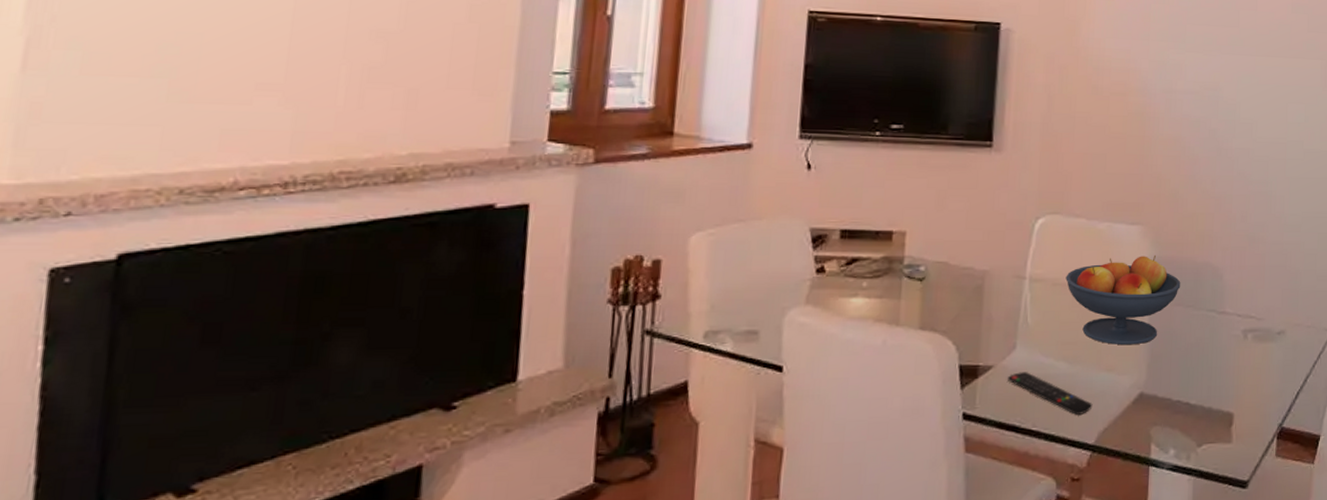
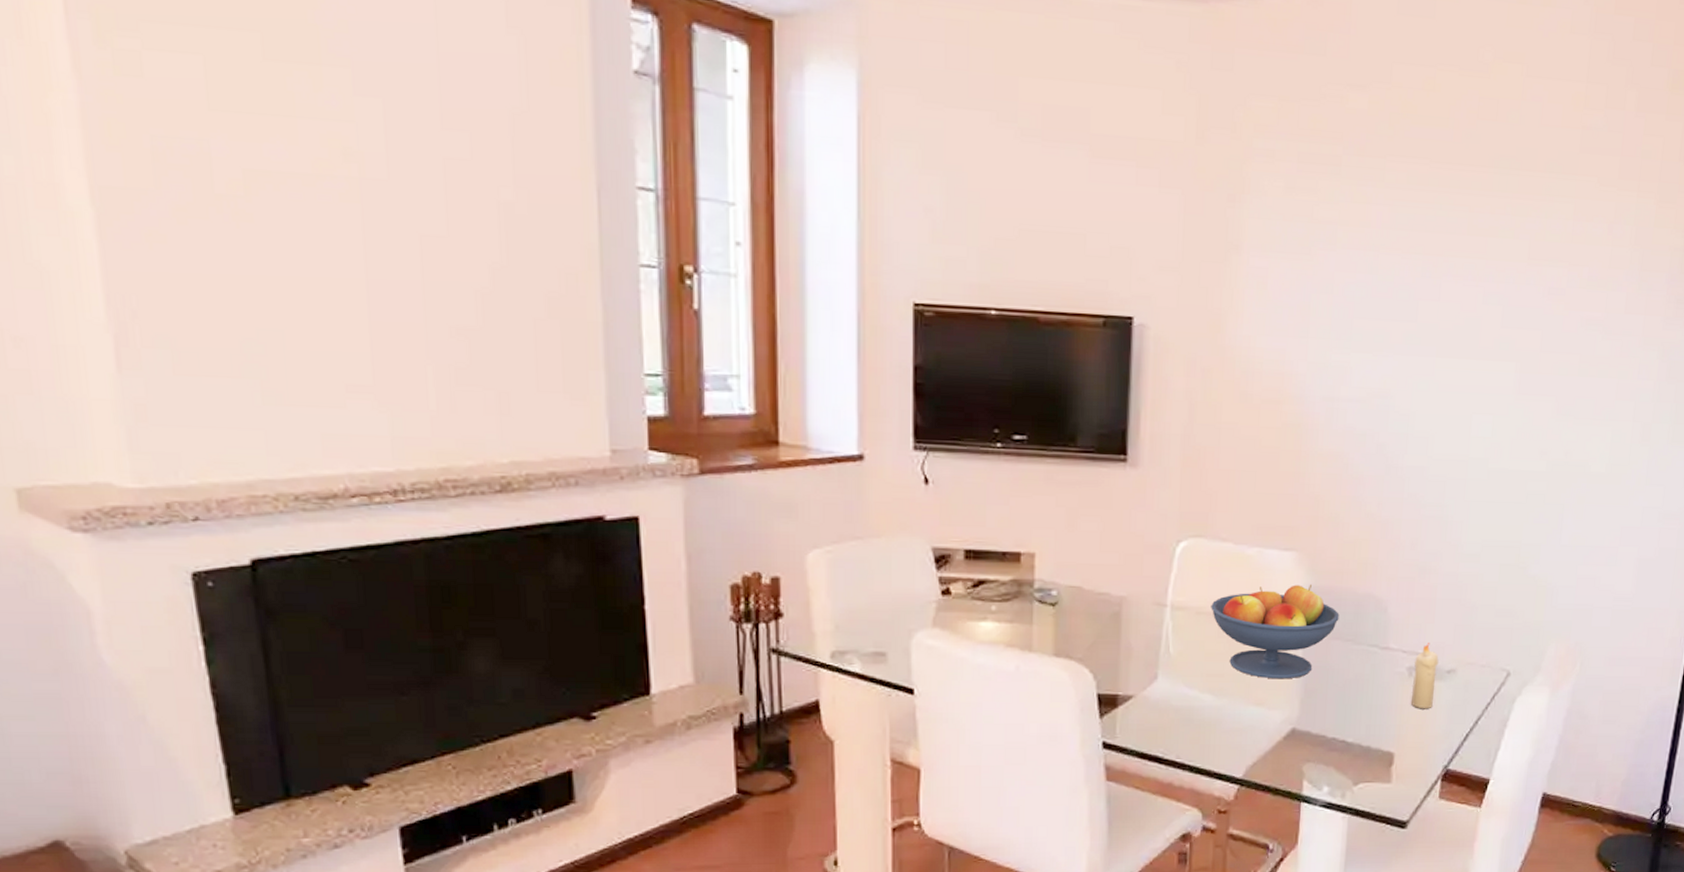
remote control: present [1008,372,1093,415] -> none [1149,703,1241,748]
candle: none [1247,306,1270,370] -> present [1411,643,1439,709]

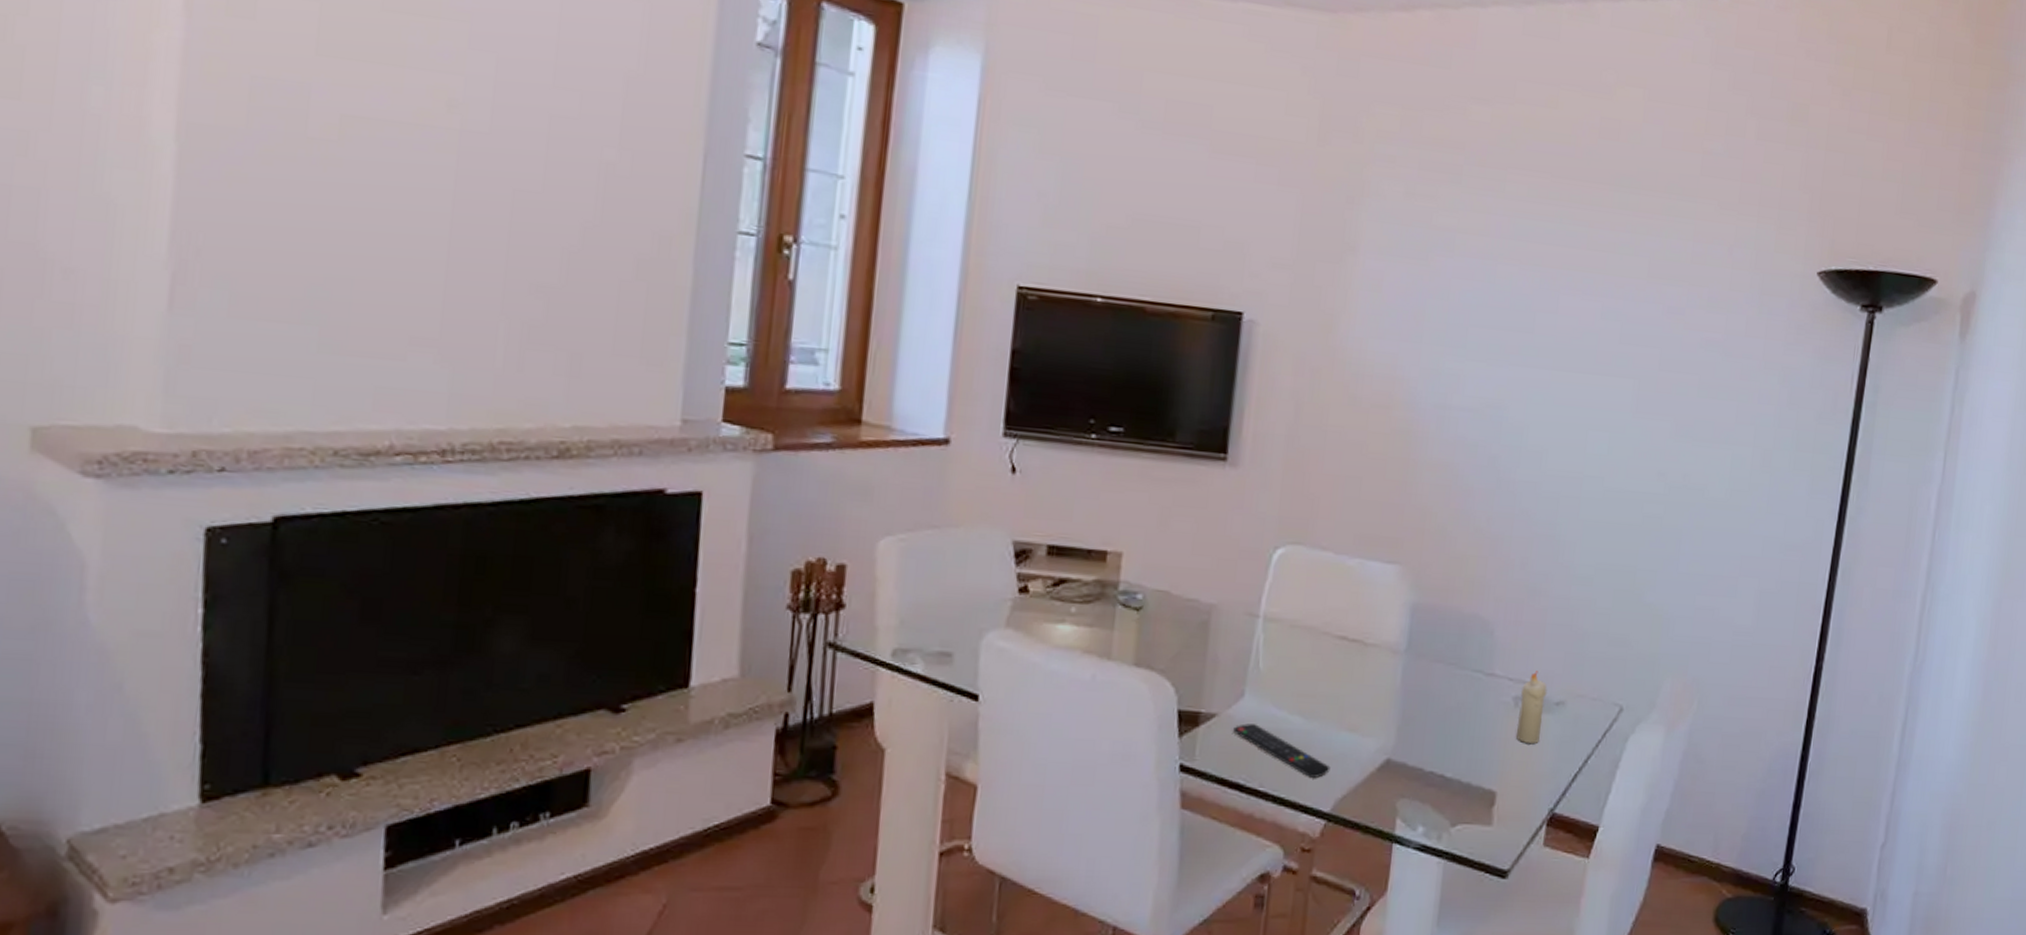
remote control: none [1149,703,1241,748] -> present [1233,723,1331,778]
fruit bowl: present [1211,584,1340,679] -> none [1306,600,1443,704]

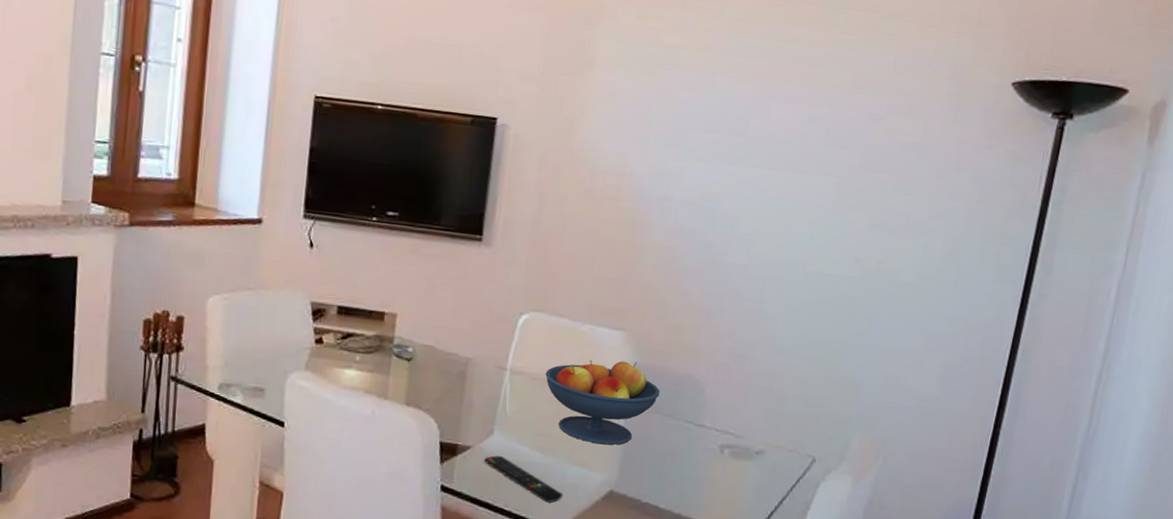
fruit bowl: none [1306,600,1443,704] -> present [545,360,660,445]
candle: present [1517,671,1548,745] -> none [721,424,749,485]

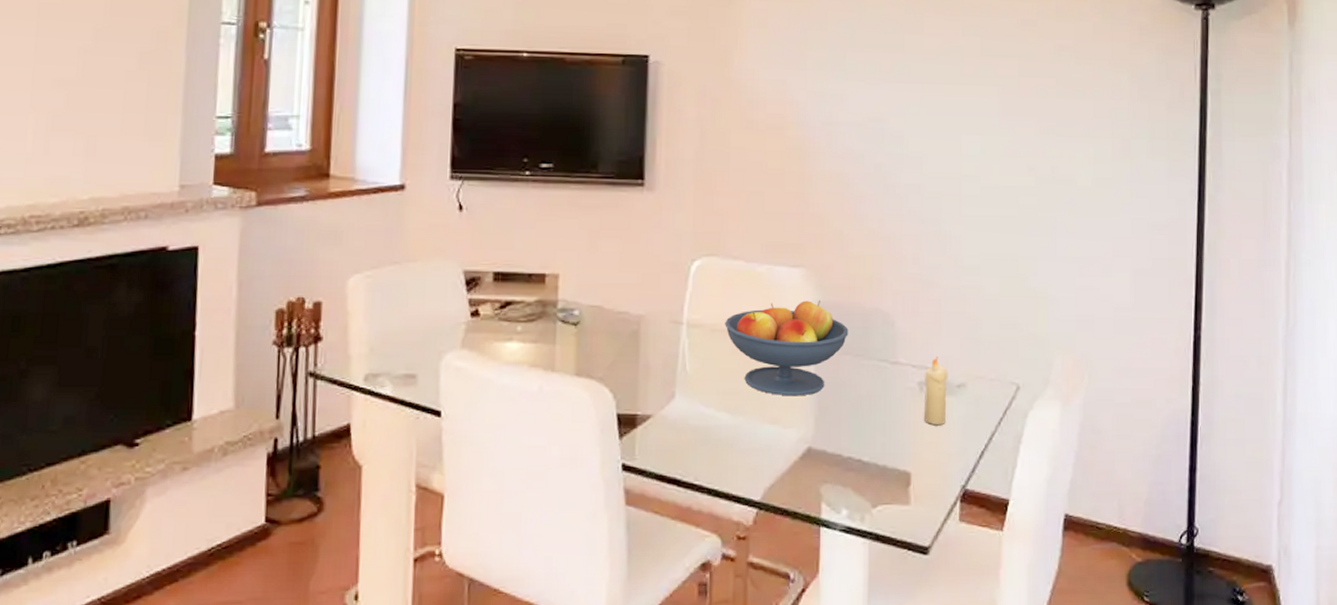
remote control: present [484,455,563,502] -> none [667,422,758,469]
candle: none [721,424,749,485] -> present [923,357,948,426]

